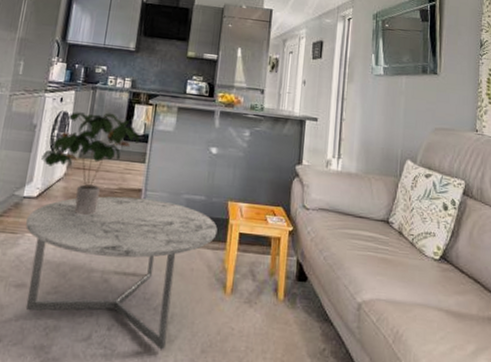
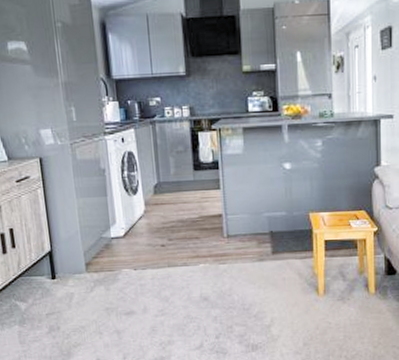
coffee table: present [25,196,218,350] -> none [120,222,303,348]
potted plant: present [41,112,140,215] -> none [118,145,210,246]

